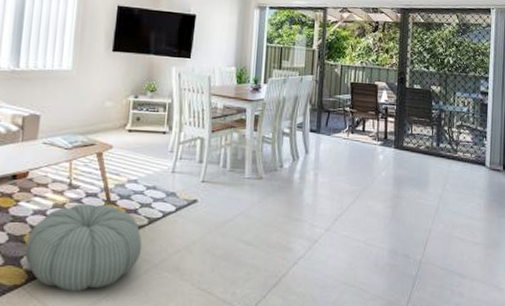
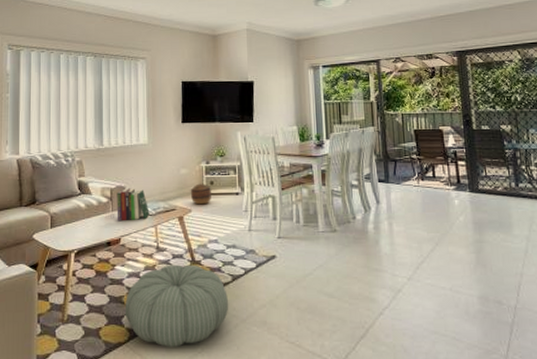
books: none [27,116,66,153] -> present [116,187,150,222]
basket: none [113,118,138,142] -> present [190,183,212,205]

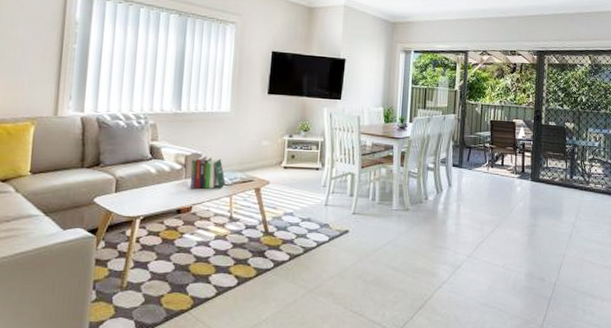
pouf: present [124,264,229,347] -> none [190,235,299,315]
basket: present [190,183,212,205] -> none [269,156,292,178]

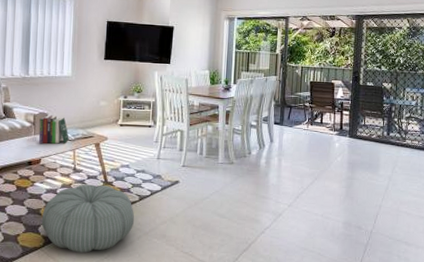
pouf: none [190,235,299,315] -> present [41,184,135,253]

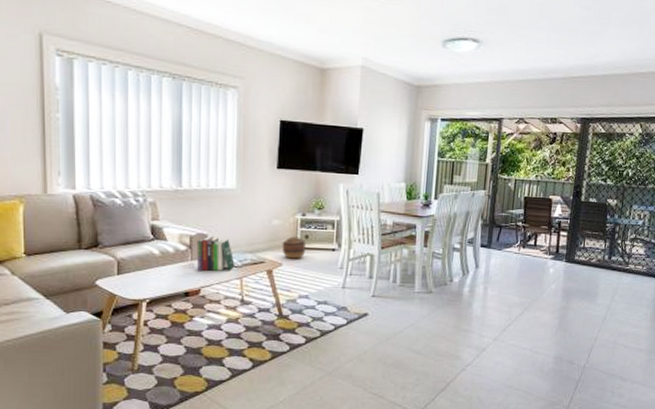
pouf: present [41,184,135,253] -> none [203,318,316,397]
basket: none [107,115,128,134] -> present [282,236,306,259]

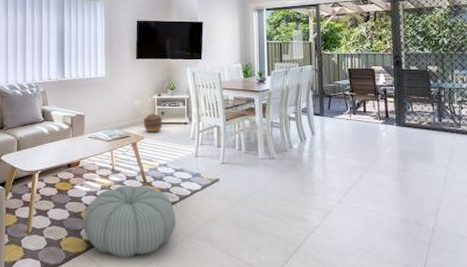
books: present [196,235,235,272] -> none [76,116,106,146]
pouf: none [203,318,316,397] -> present [83,185,176,257]

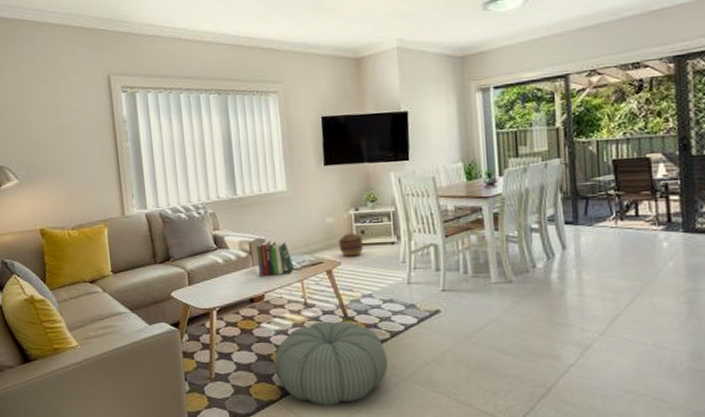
books: none [76,116,106,146] -> present [256,240,294,277]

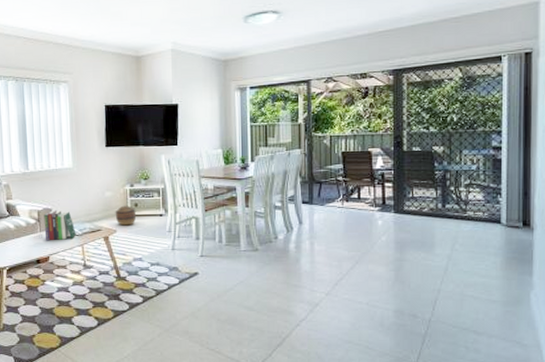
pouf: present [274,321,388,405] -> none [55,280,153,352]

